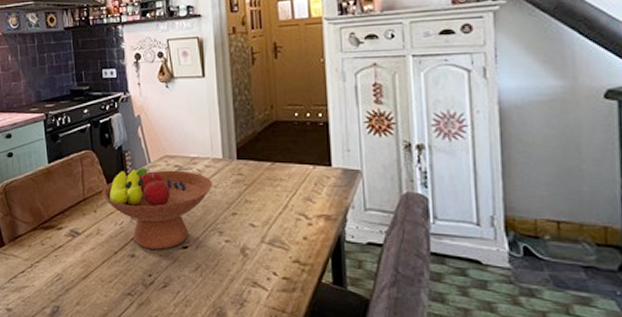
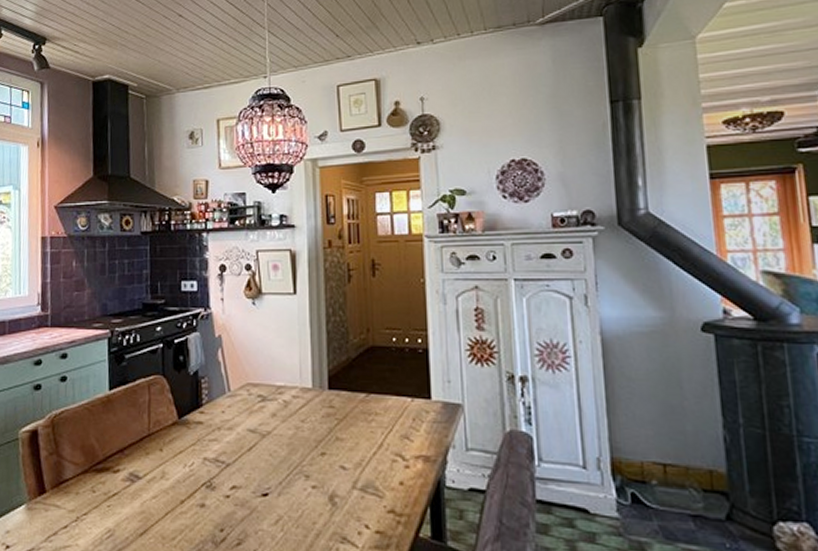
fruit bowl: present [102,168,213,250] -> none [171,398,300,498]

